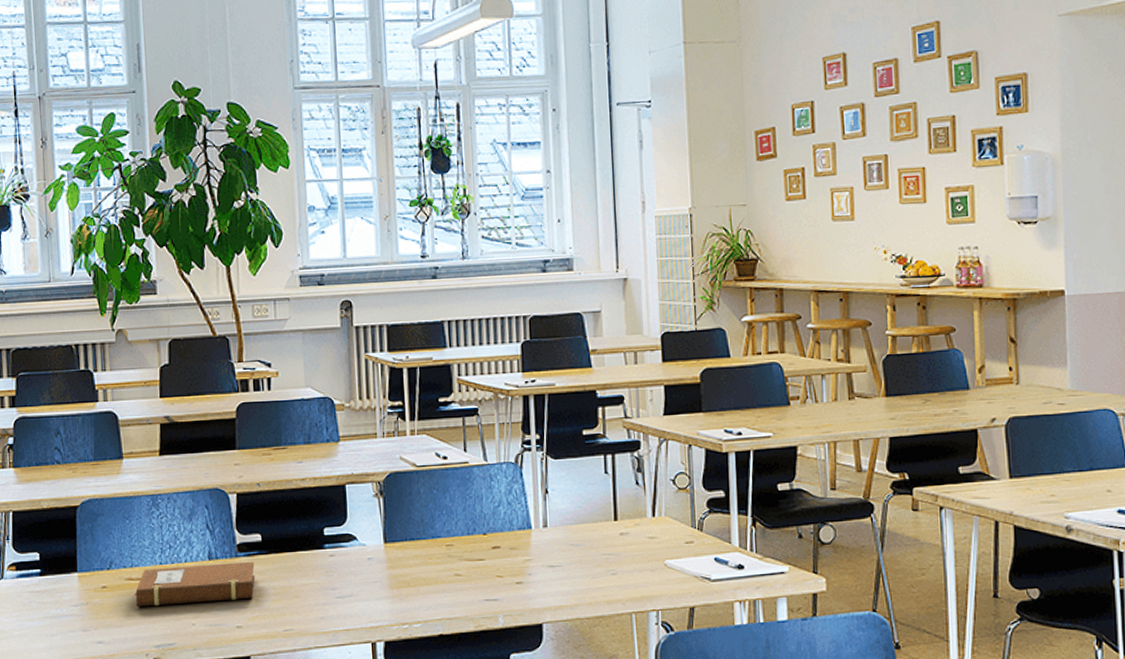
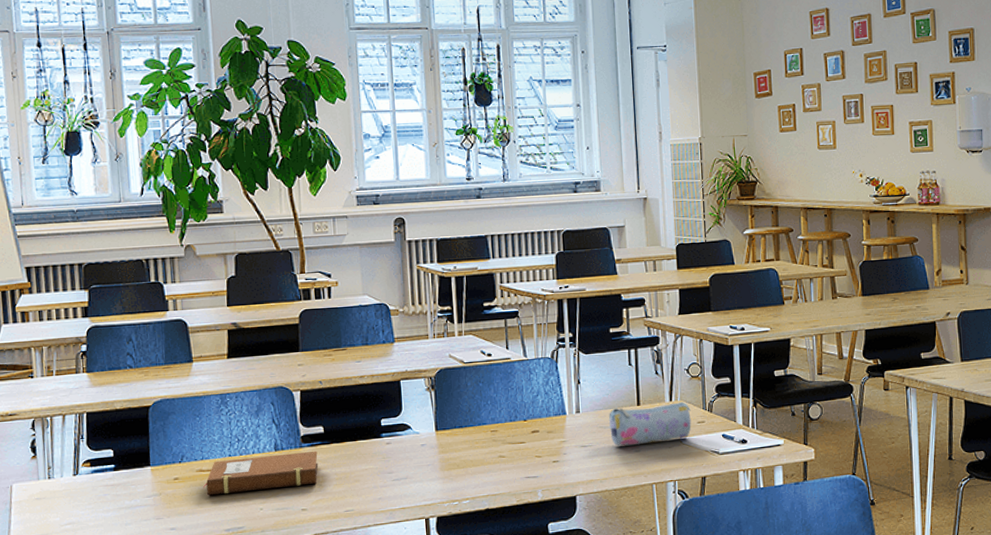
pencil case: none [581,518,678,568] -> present [609,402,692,446]

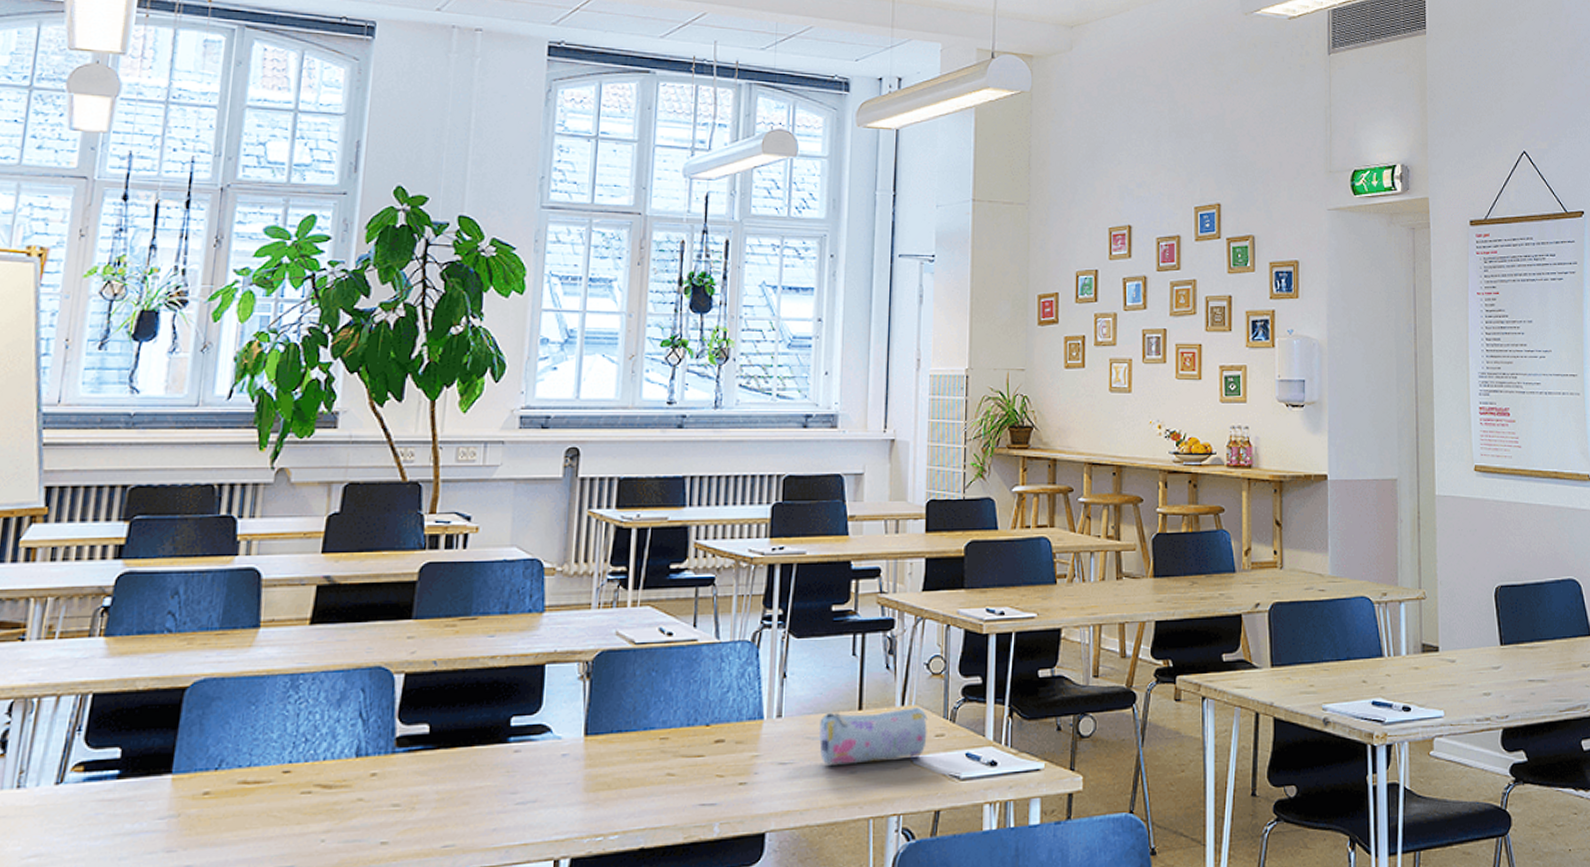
notebook: present [203,450,319,496] -> none [244,758,416,819]

